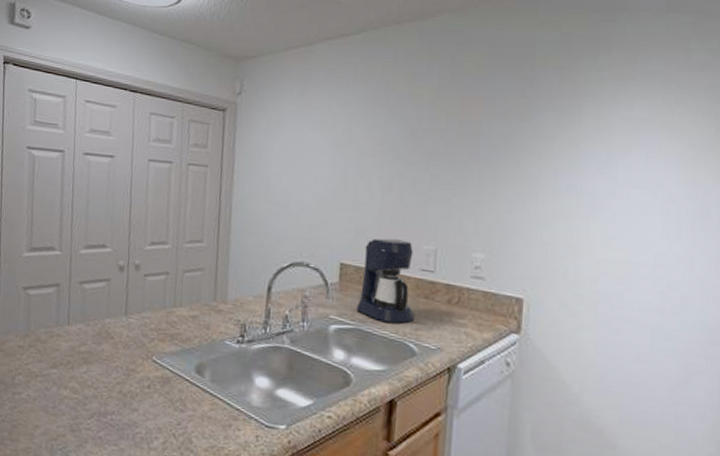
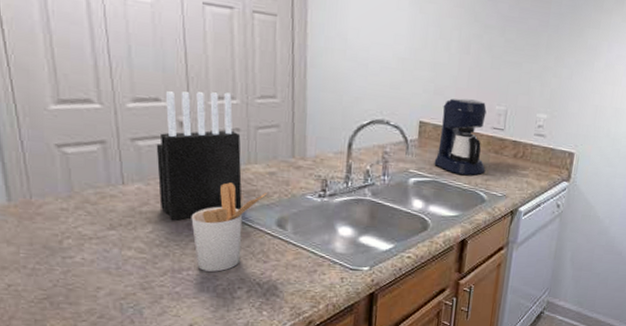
knife block: none [95,238,169,362] -> present [156,91,242,221]
utensil holder: none [119,325,189,419] -> present [191,182,267,272]

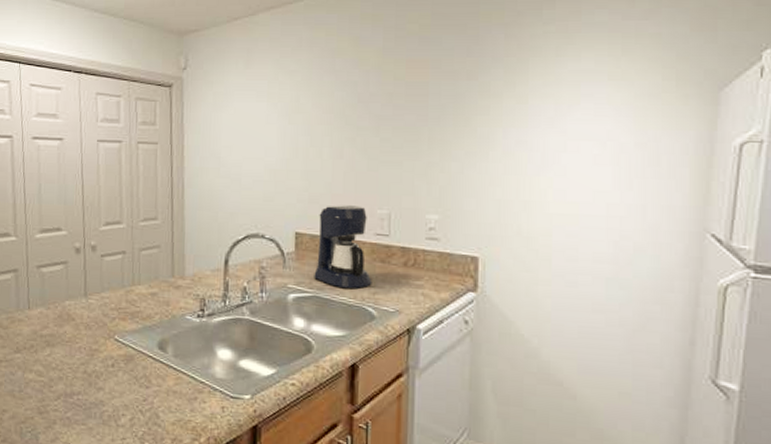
knife block: present [156,91,242,221] -> none [56,218,127,344]
utensil holder: present [191,182,267,272] -> none [82,304,150,397]

